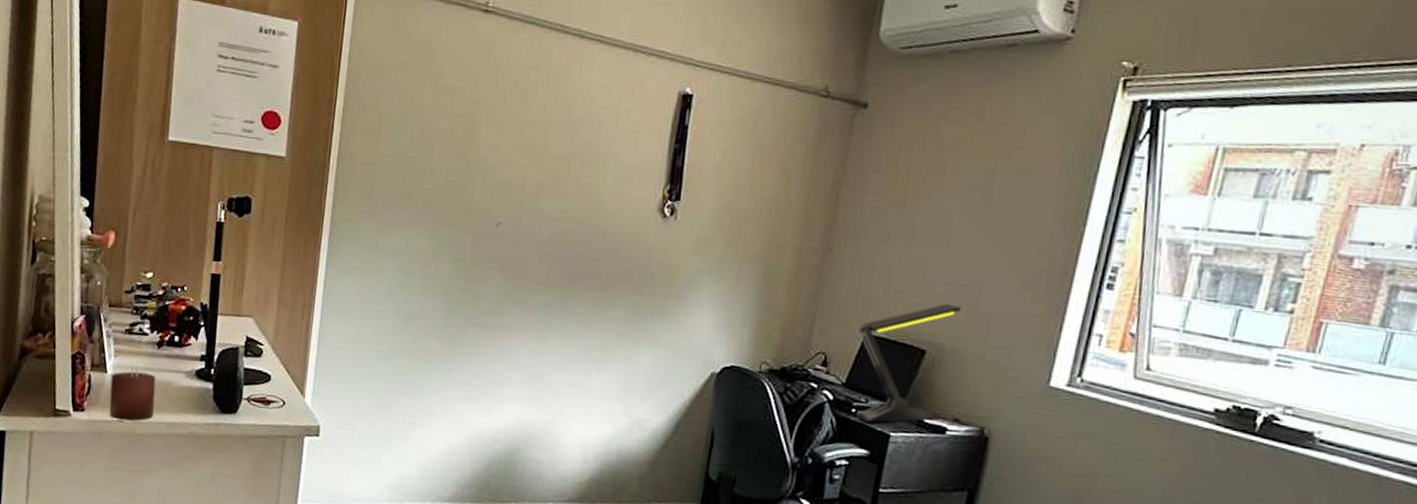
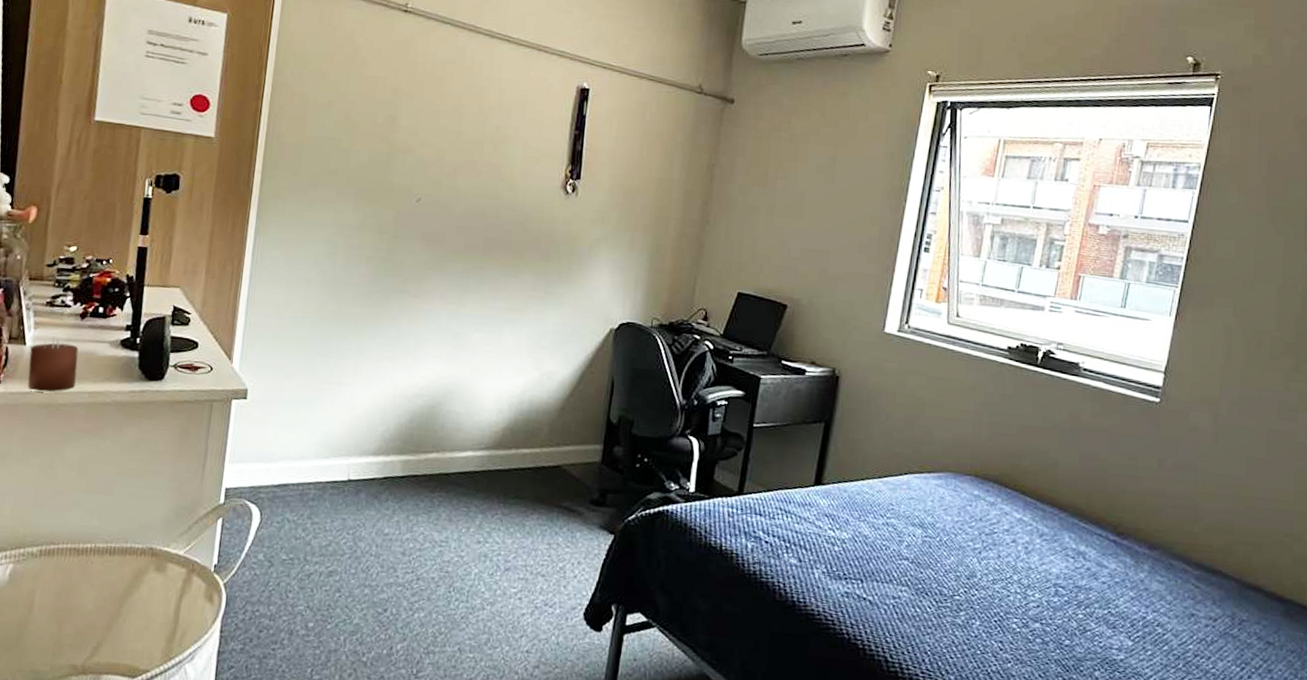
desk lamp: present [855,303,962,424] -> none [732,265,815,369]

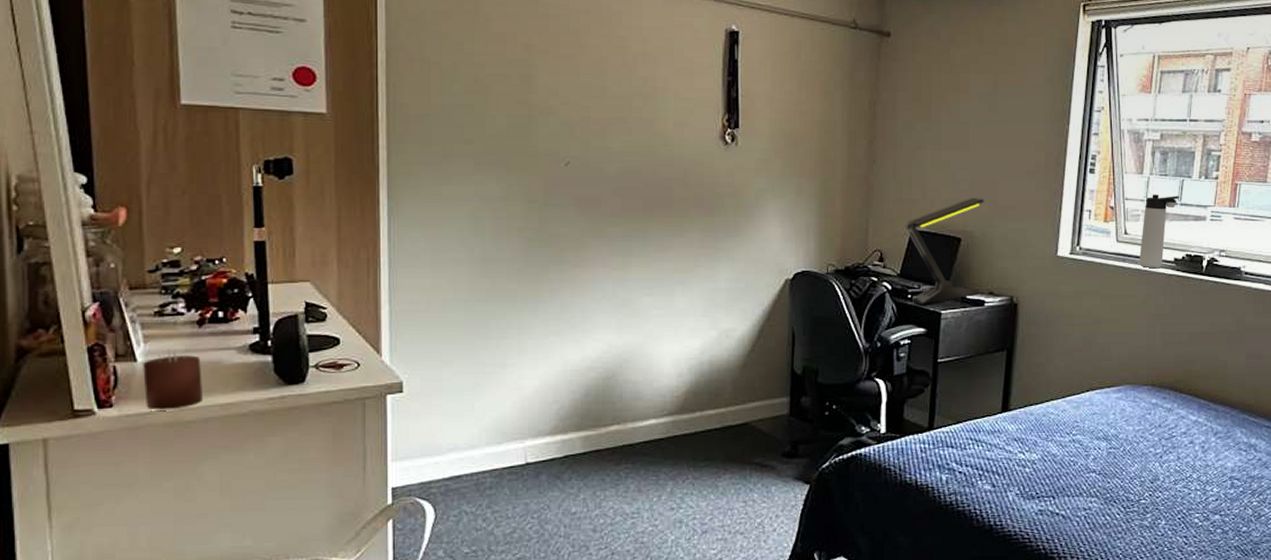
desk lamp: none [732,265,815,369] -> present [905,197,985,306]
thermos bottle: none [969,279,1017,356] -> present [1138,194,1179,269]

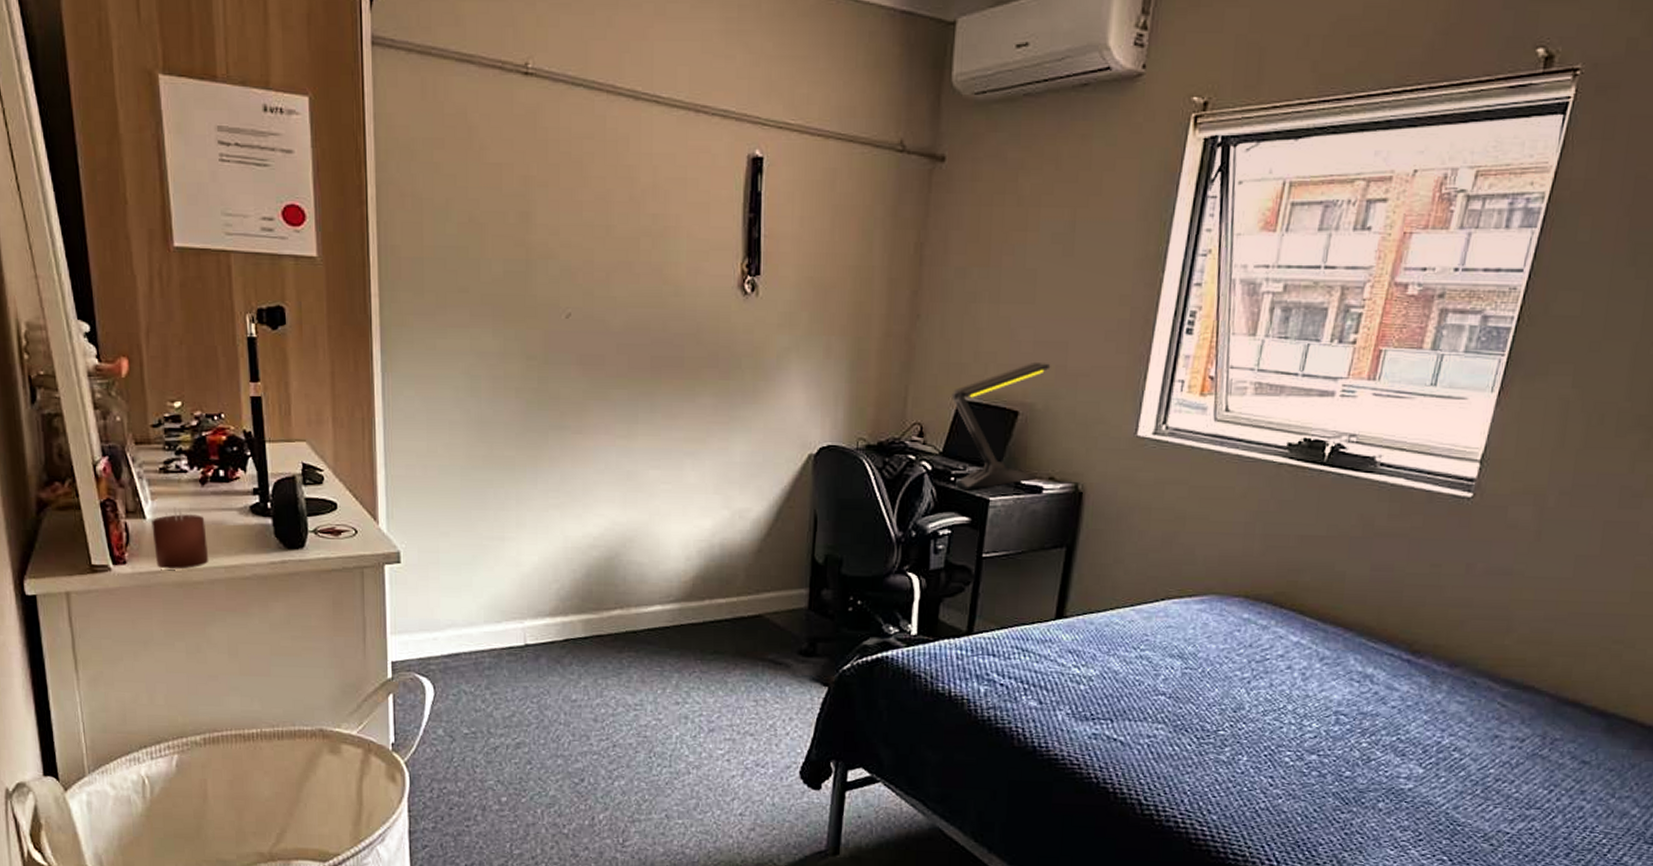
thermos bottle: present [1138,194,1179,269] -> none [1240,362,1301,455]

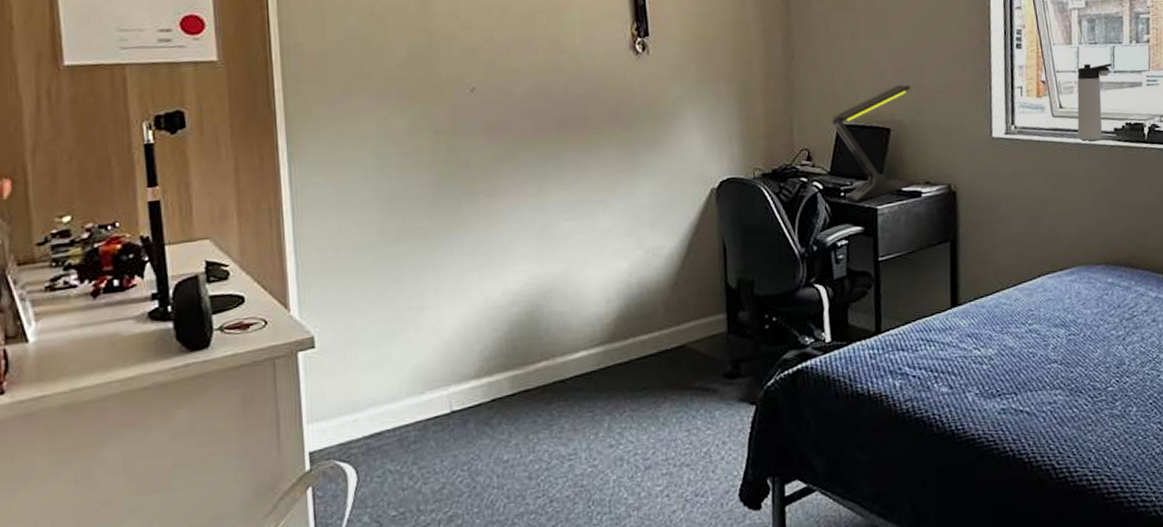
candle: present [152,507,209,570] -> none [35,325,102,393]
thermos bottle: none [1240,362,1301,455] -> present [1077,63,1112,142]

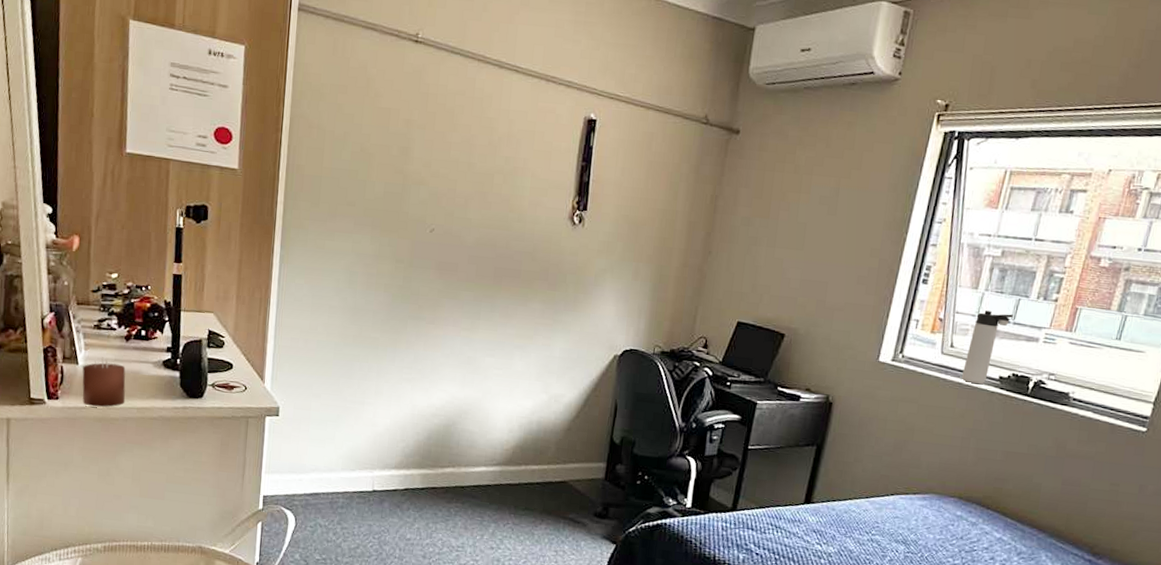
candle: none [35,325,102,393] -> present [82,357,126,408]
desk lamp: present [831,84,914,203] -> none [729,295,813,395]

